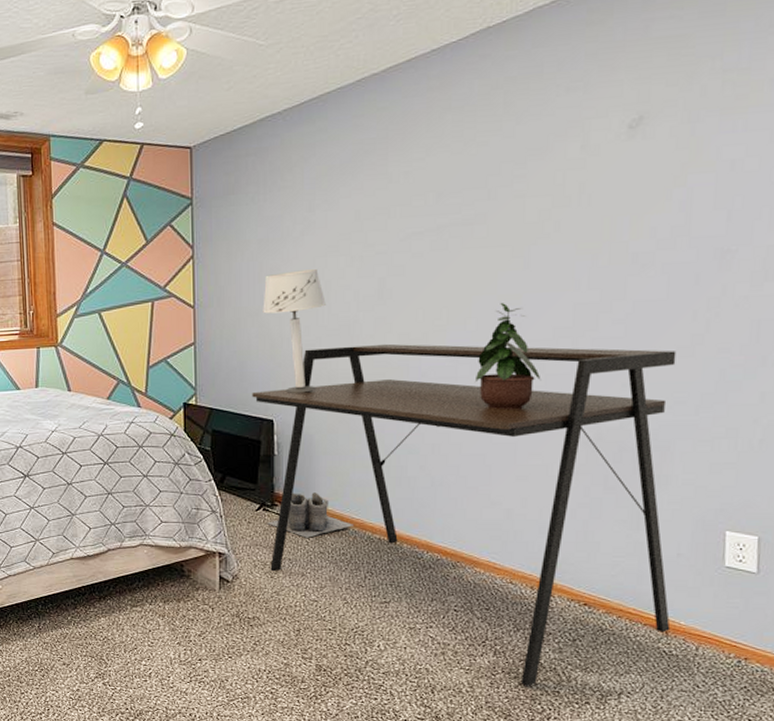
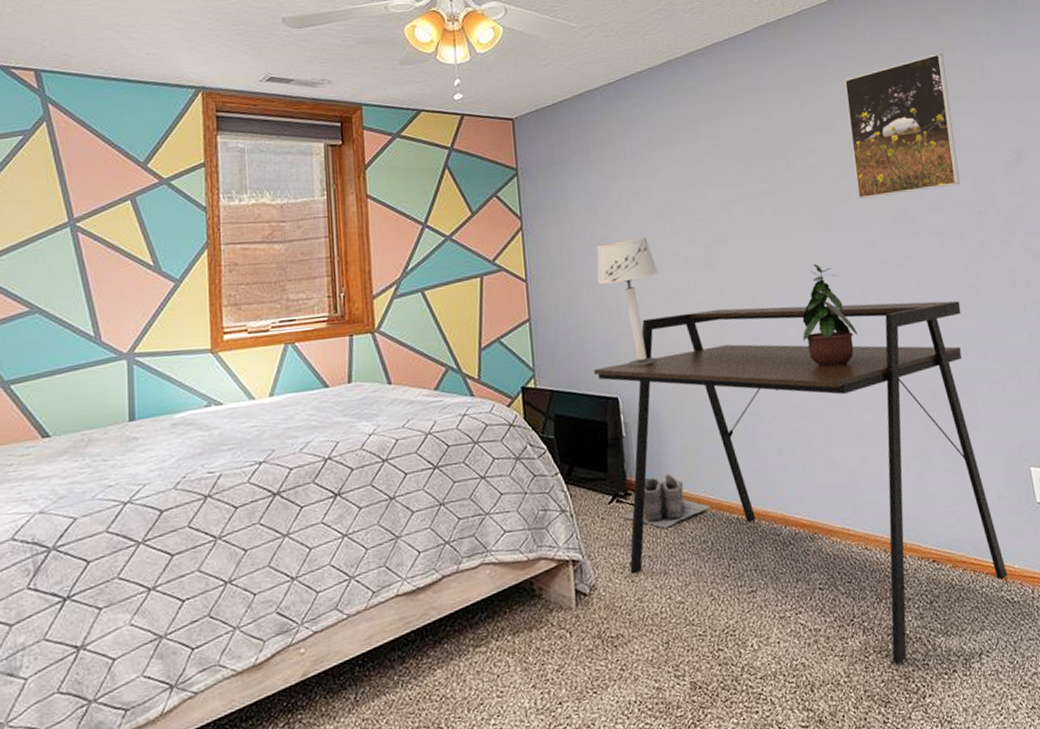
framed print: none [568,53,722,233] -> present [844,53,960,199]

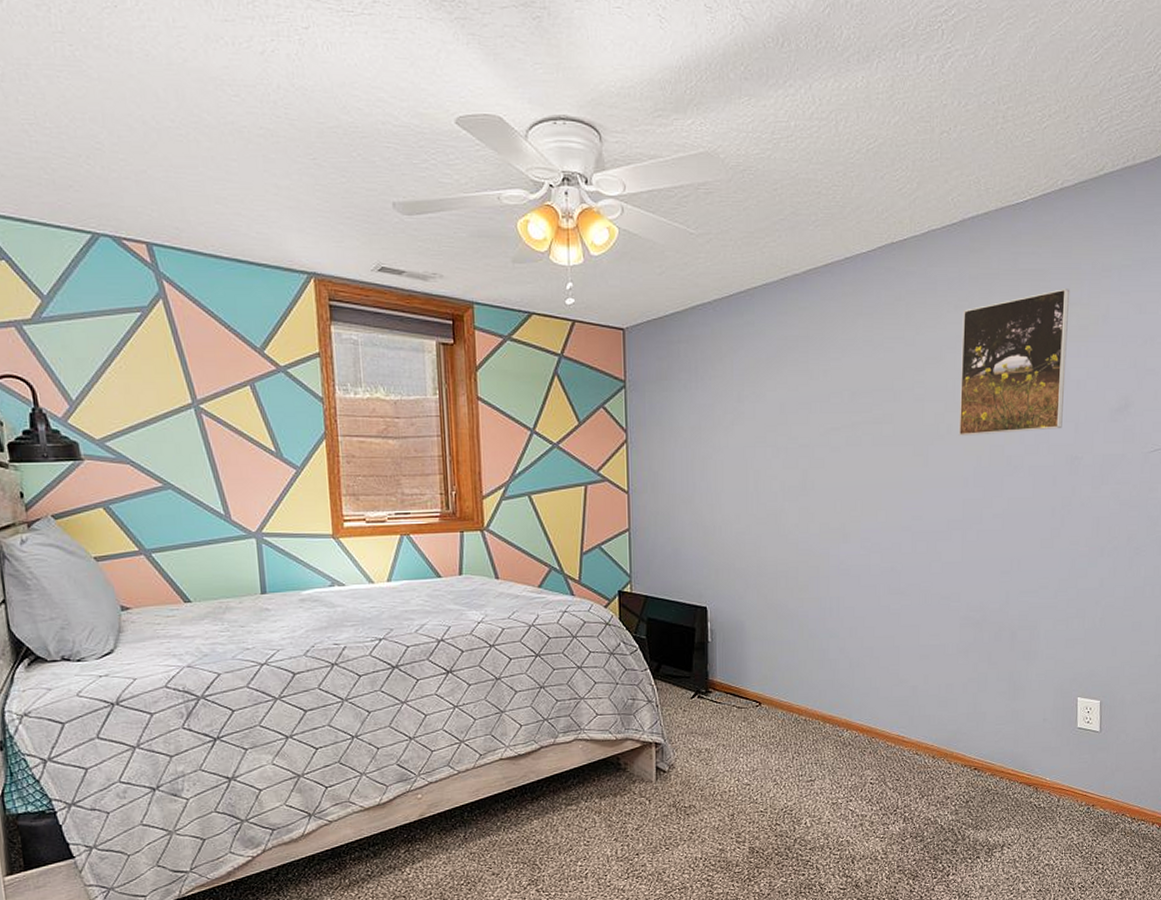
desk: present [594,301,1008,664] -> none [686,532,1040,848]
table lamp: present [596,237,659,367] -> none [695,459,755,580]
boots: present [622,474,711,529] -> none [702,678,782,723]
potted plant: present [802,264,859,368] -> none [886,497,939,594]

